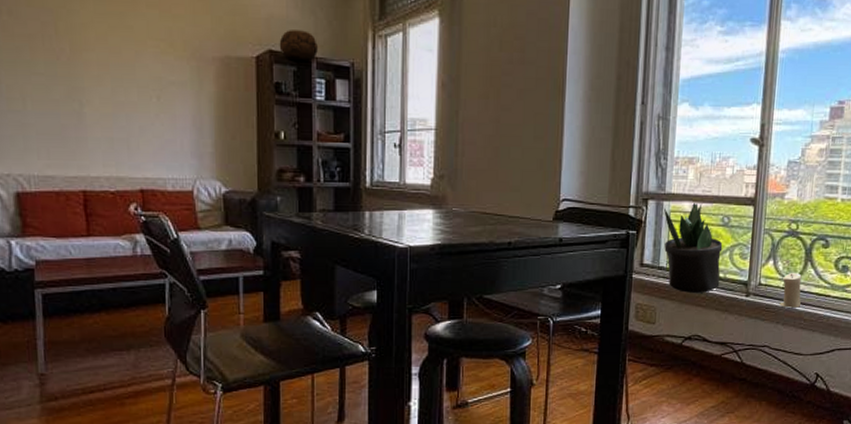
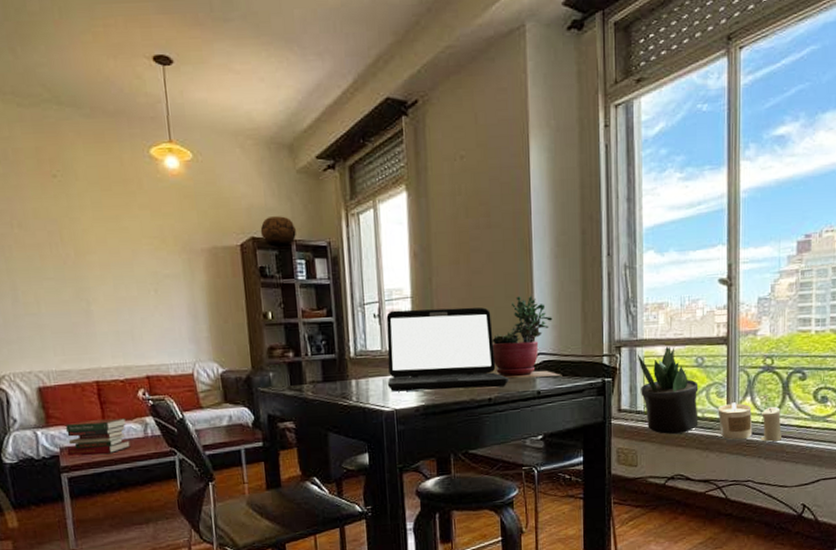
books: none [43,232,116,272] -> present [66,418,131,456]
laptop: none [403,141,530,232] -> present [386,307,508,392]
succulent plant: none [516,137,586,225] -> present [492,295,562,379]
candle: none [740,265,774,304] -> present [718,402,753,440]

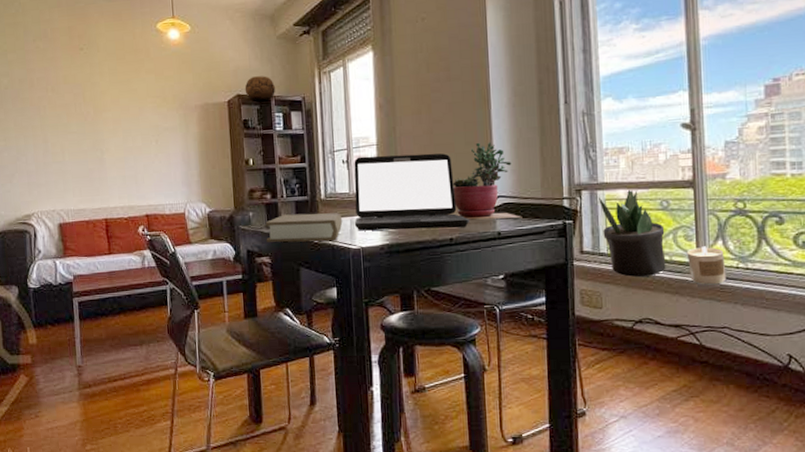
books: present [66,418,131,456] -> none [79,251,130,283]
book: none [287,372,375,406] -> present [265,213,343,243]
candle: present [760,407,782,442] -> none [734,252,759,288]

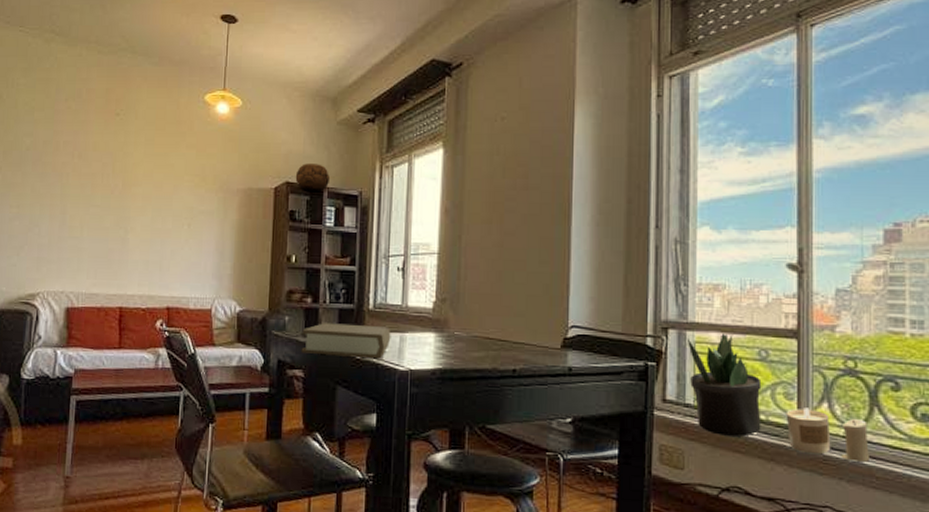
laptop: present [354,153,469,231] -> none [404,265,536,359]
succulent plant: present [453,141,522,220] -> none [521,262,598,354]
candle: none [734,252,759,288] -> present [841,419,869,462]

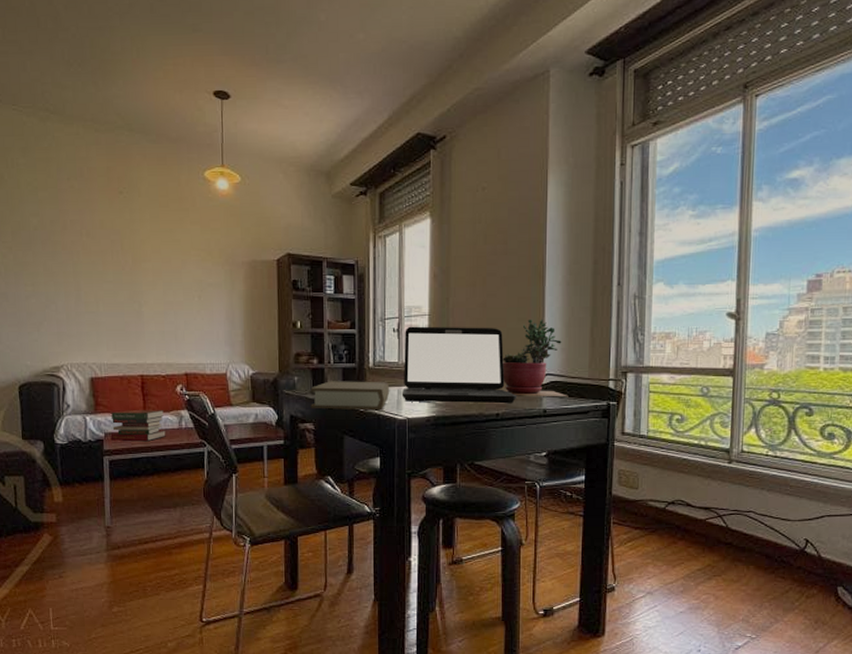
books: none [80,344,140,382] -> present [110,409,166,442]
decorative bowl: present [295,163,329,194] -> none [295,235,327,264]
laptop: none [404,265,536,359] -> present [401,326,516,404]
succulent plant: none [521,262,598,354] -> present [502,319,568,397]
planter: present [686,333,762,437] -> none [642,374,703,459]
candle: present [786,408,831,455] -> none [721,433,756,471]
candle: present [841,419,869,462] -> none [763,441,786,474]

